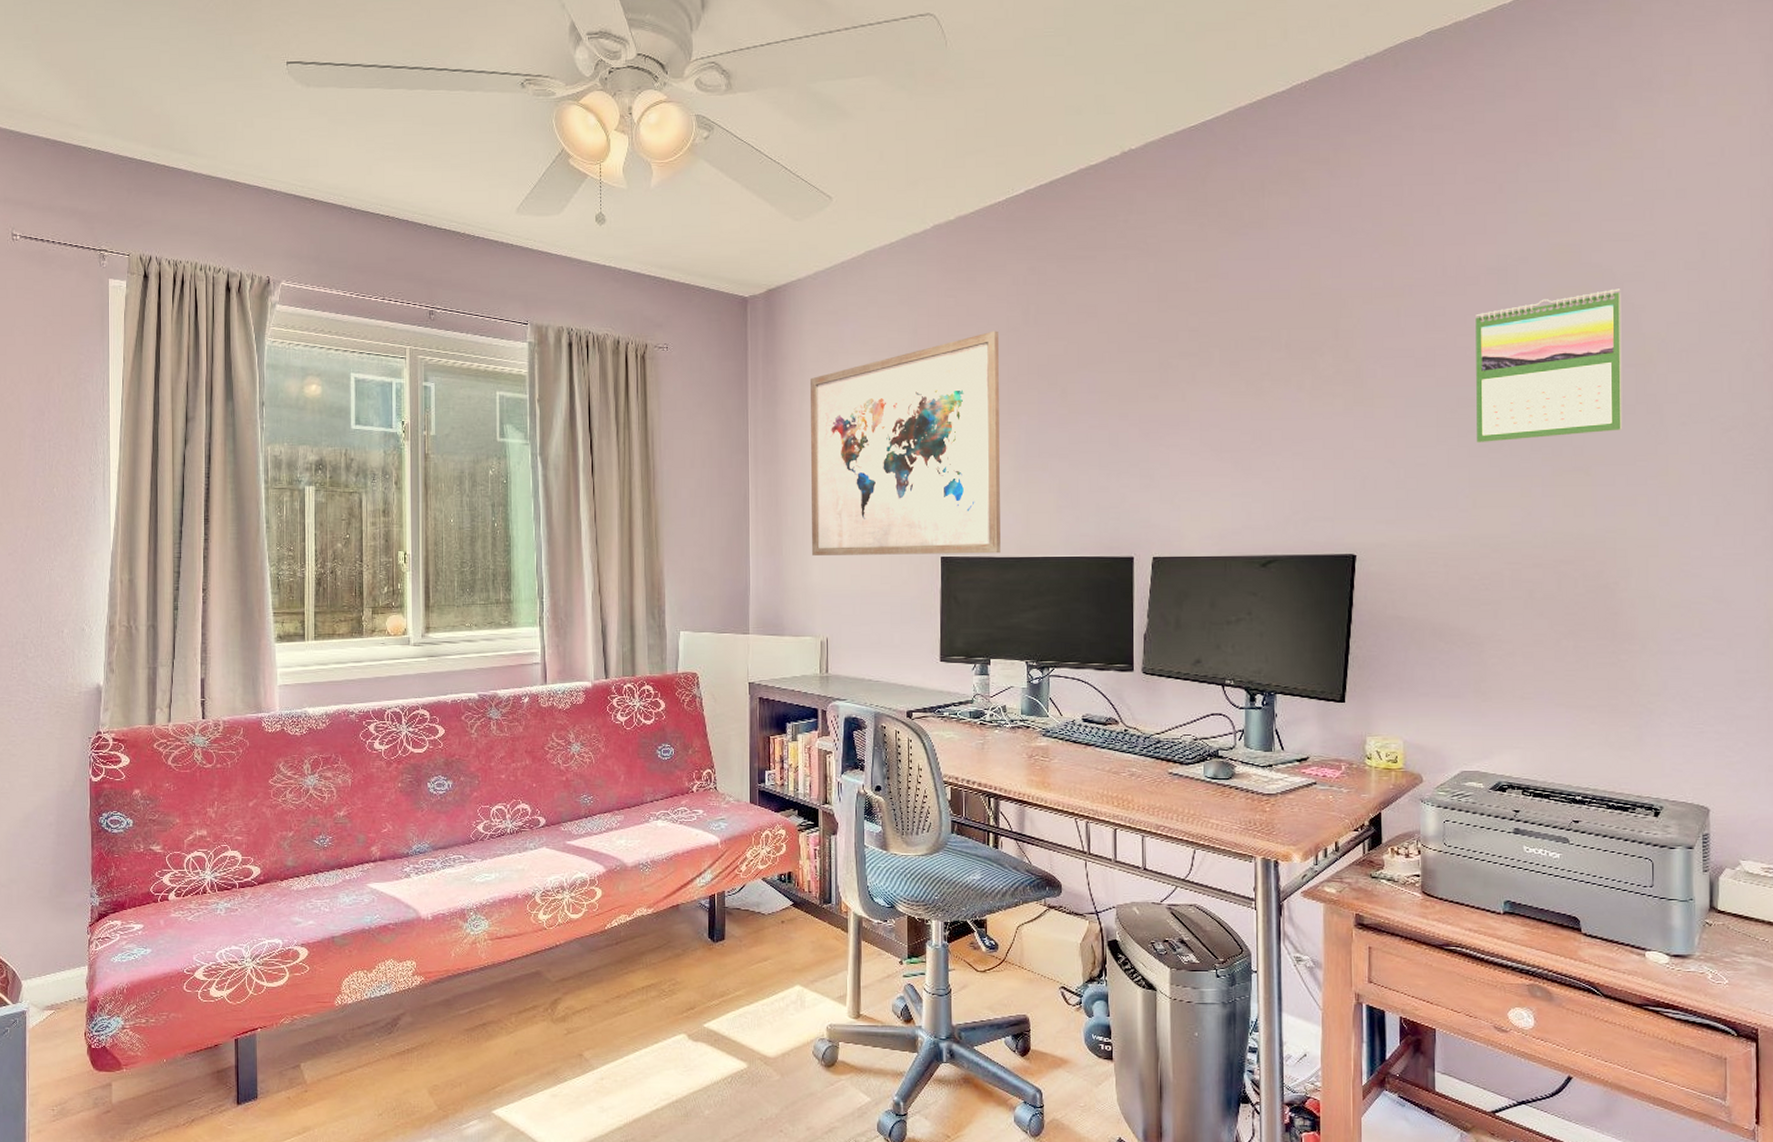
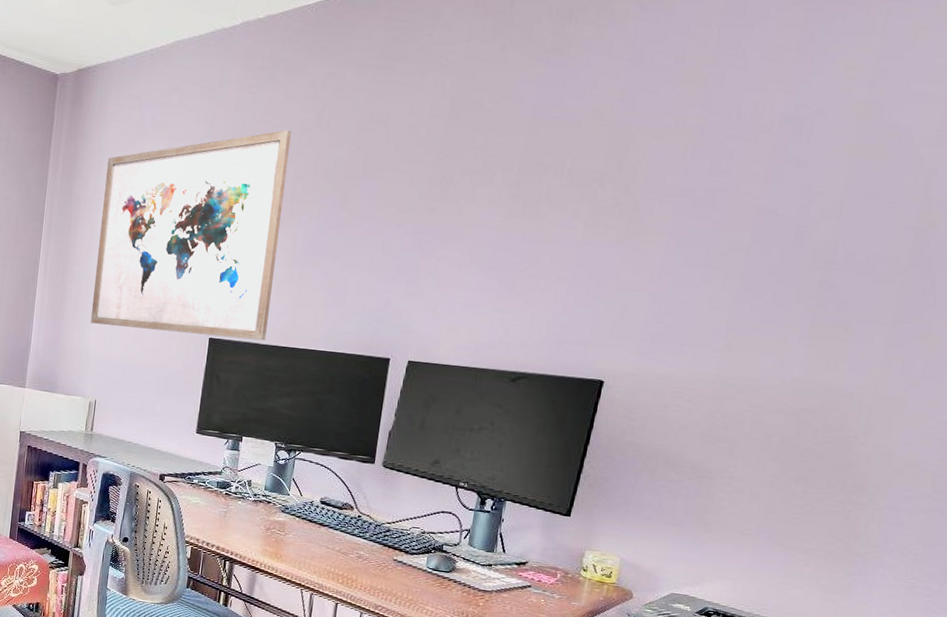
calendar: present [1475,289,1622,444] -> none [742,150,916,291]

